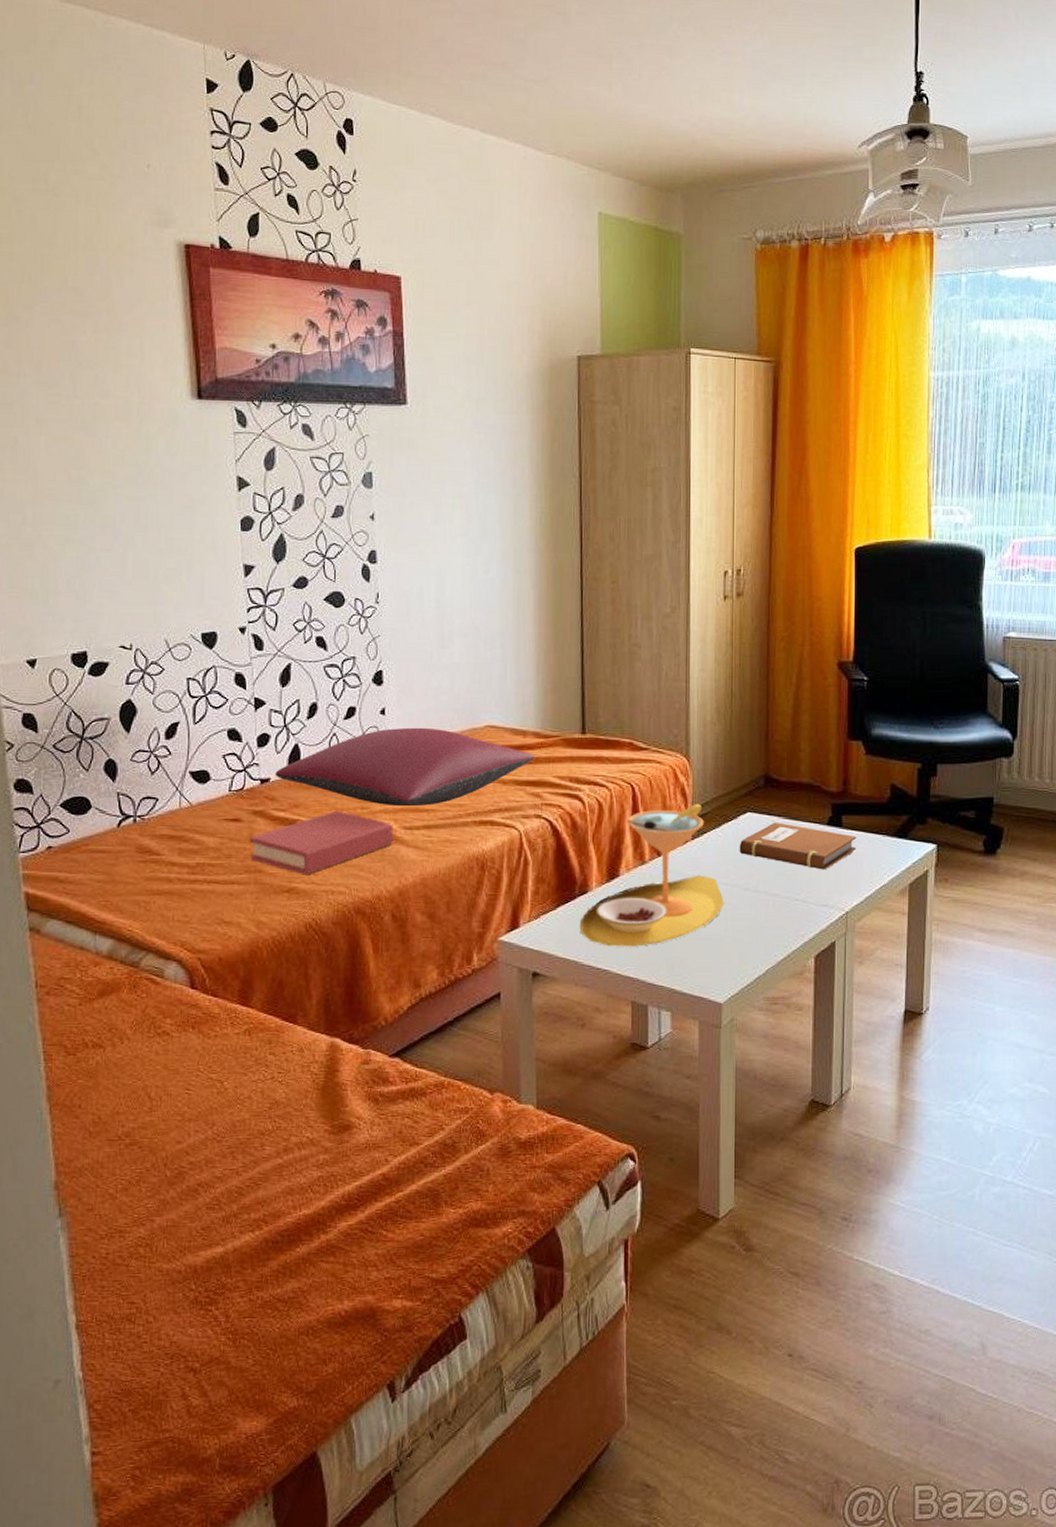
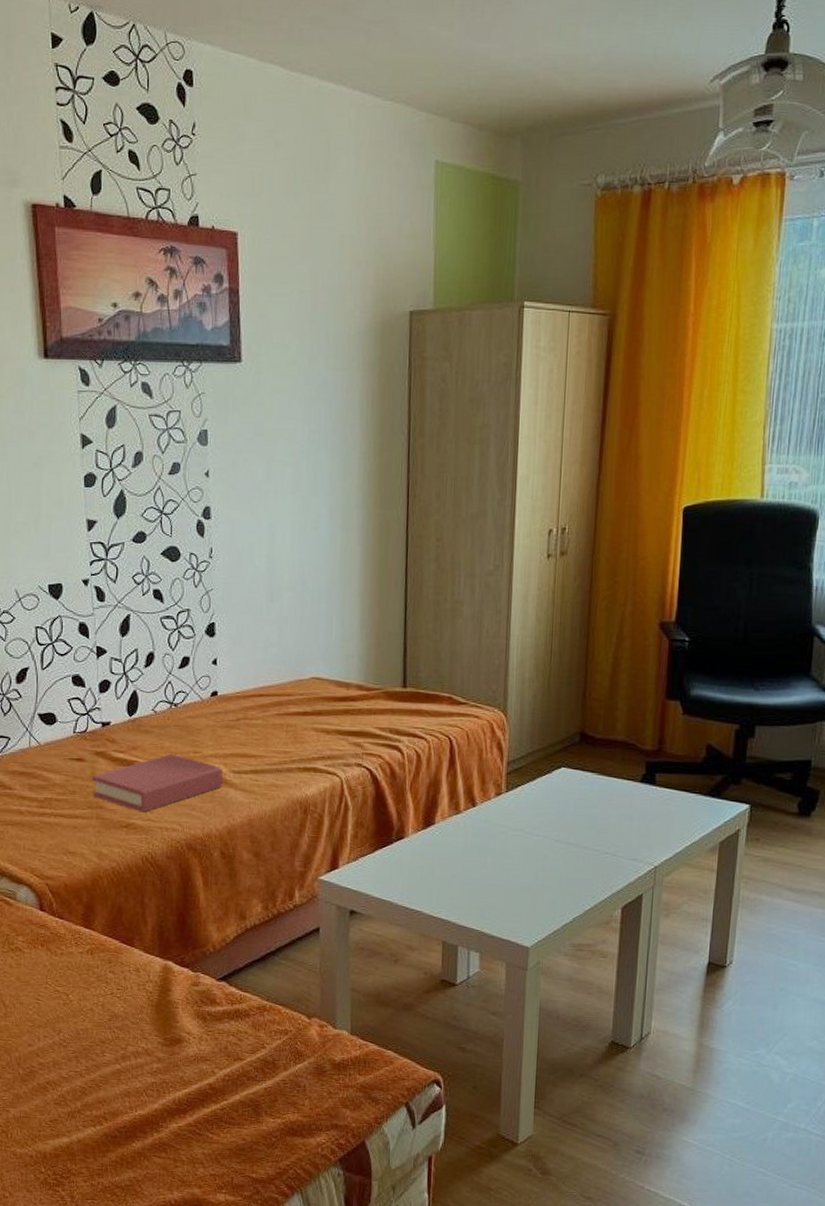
pillow: present [275,727,535,807] -> none [115,677,357,752]
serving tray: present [580,804,724,947] -> none [396,758,535,891]
notebook: present [739,822,857,870] -> none [552,778,670,826]

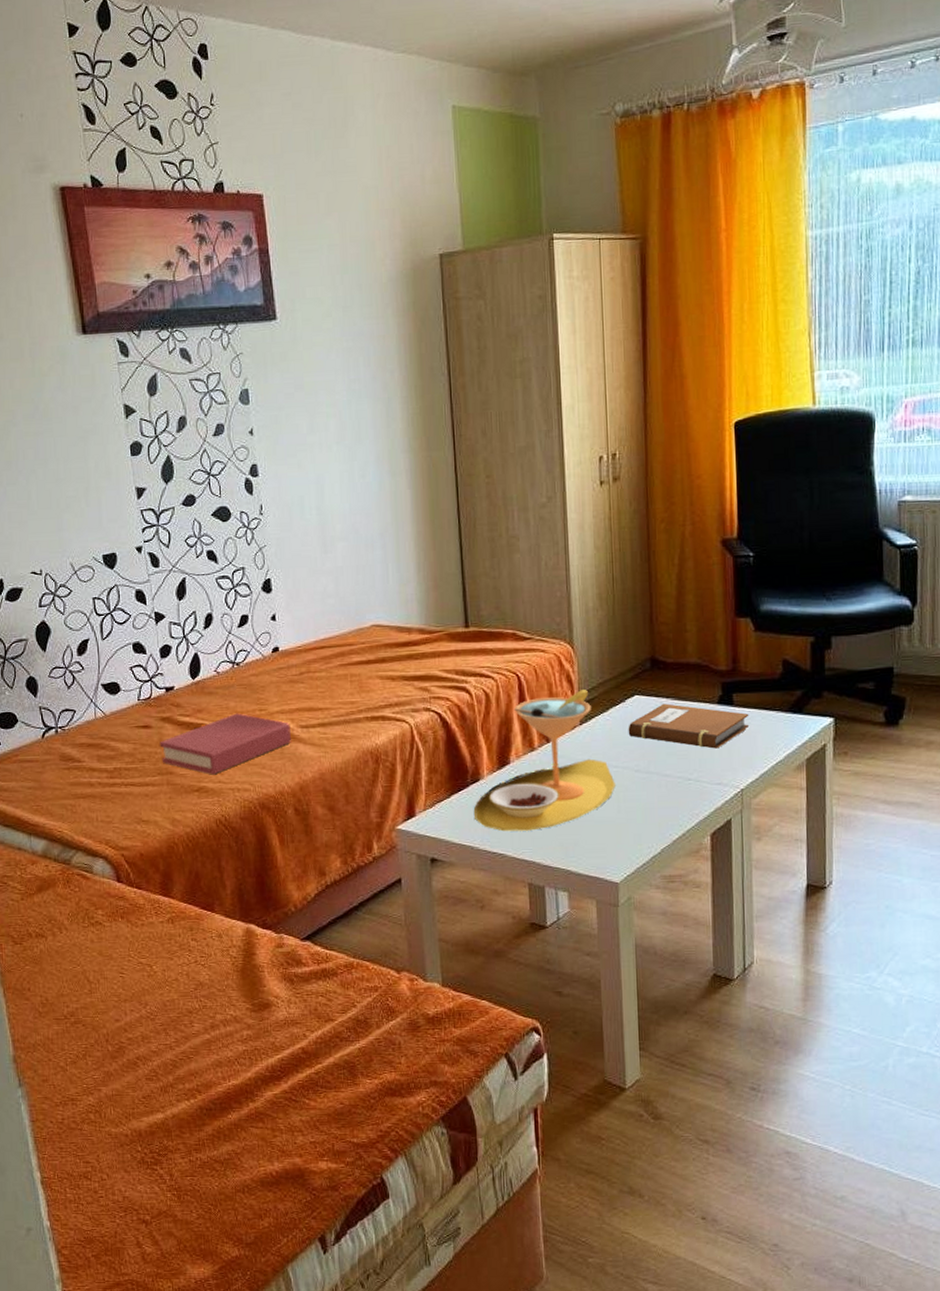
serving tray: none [396,758,535,891] -> present [474,690,615,832]
notebook: none [552,778,670,826] -> present [628,703,750,749]

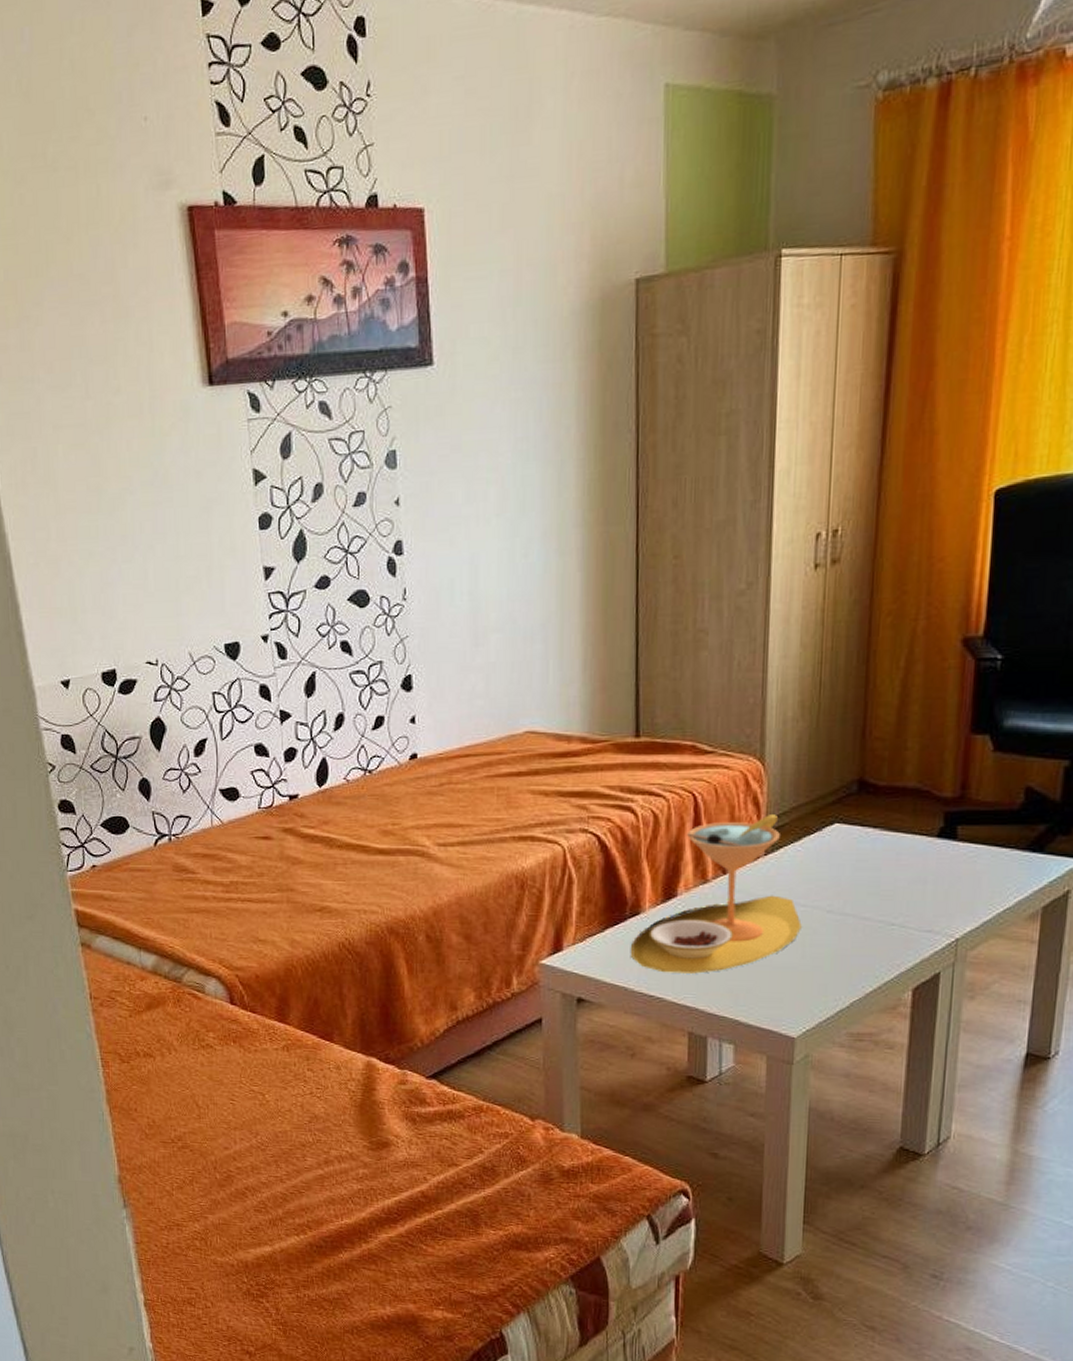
hardback book: present [159,713,291,775] -> none [280,827,426,894]
notebook: present [628,703,750,749] -> none [822,834,976,890]

